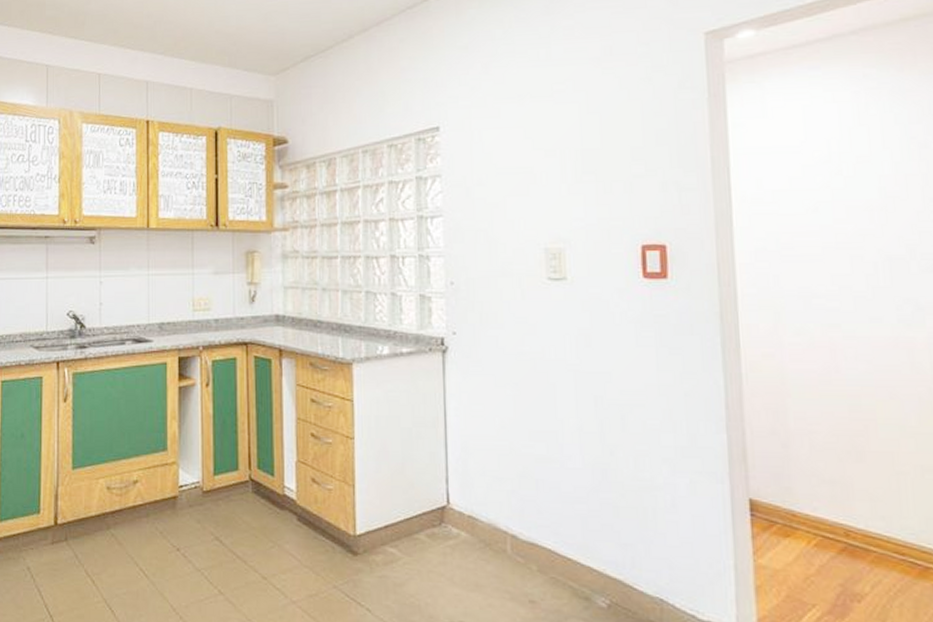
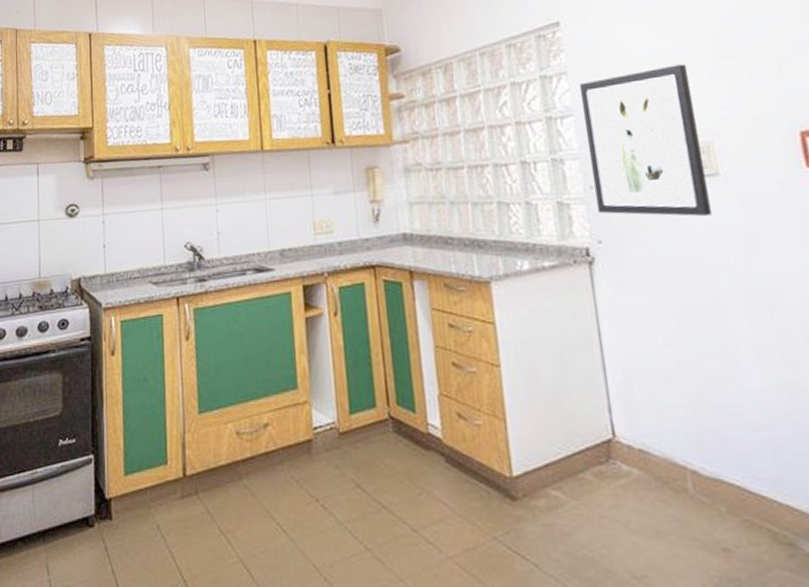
wall art: none [451,176,555,316] -> present [579,64,711,217]

